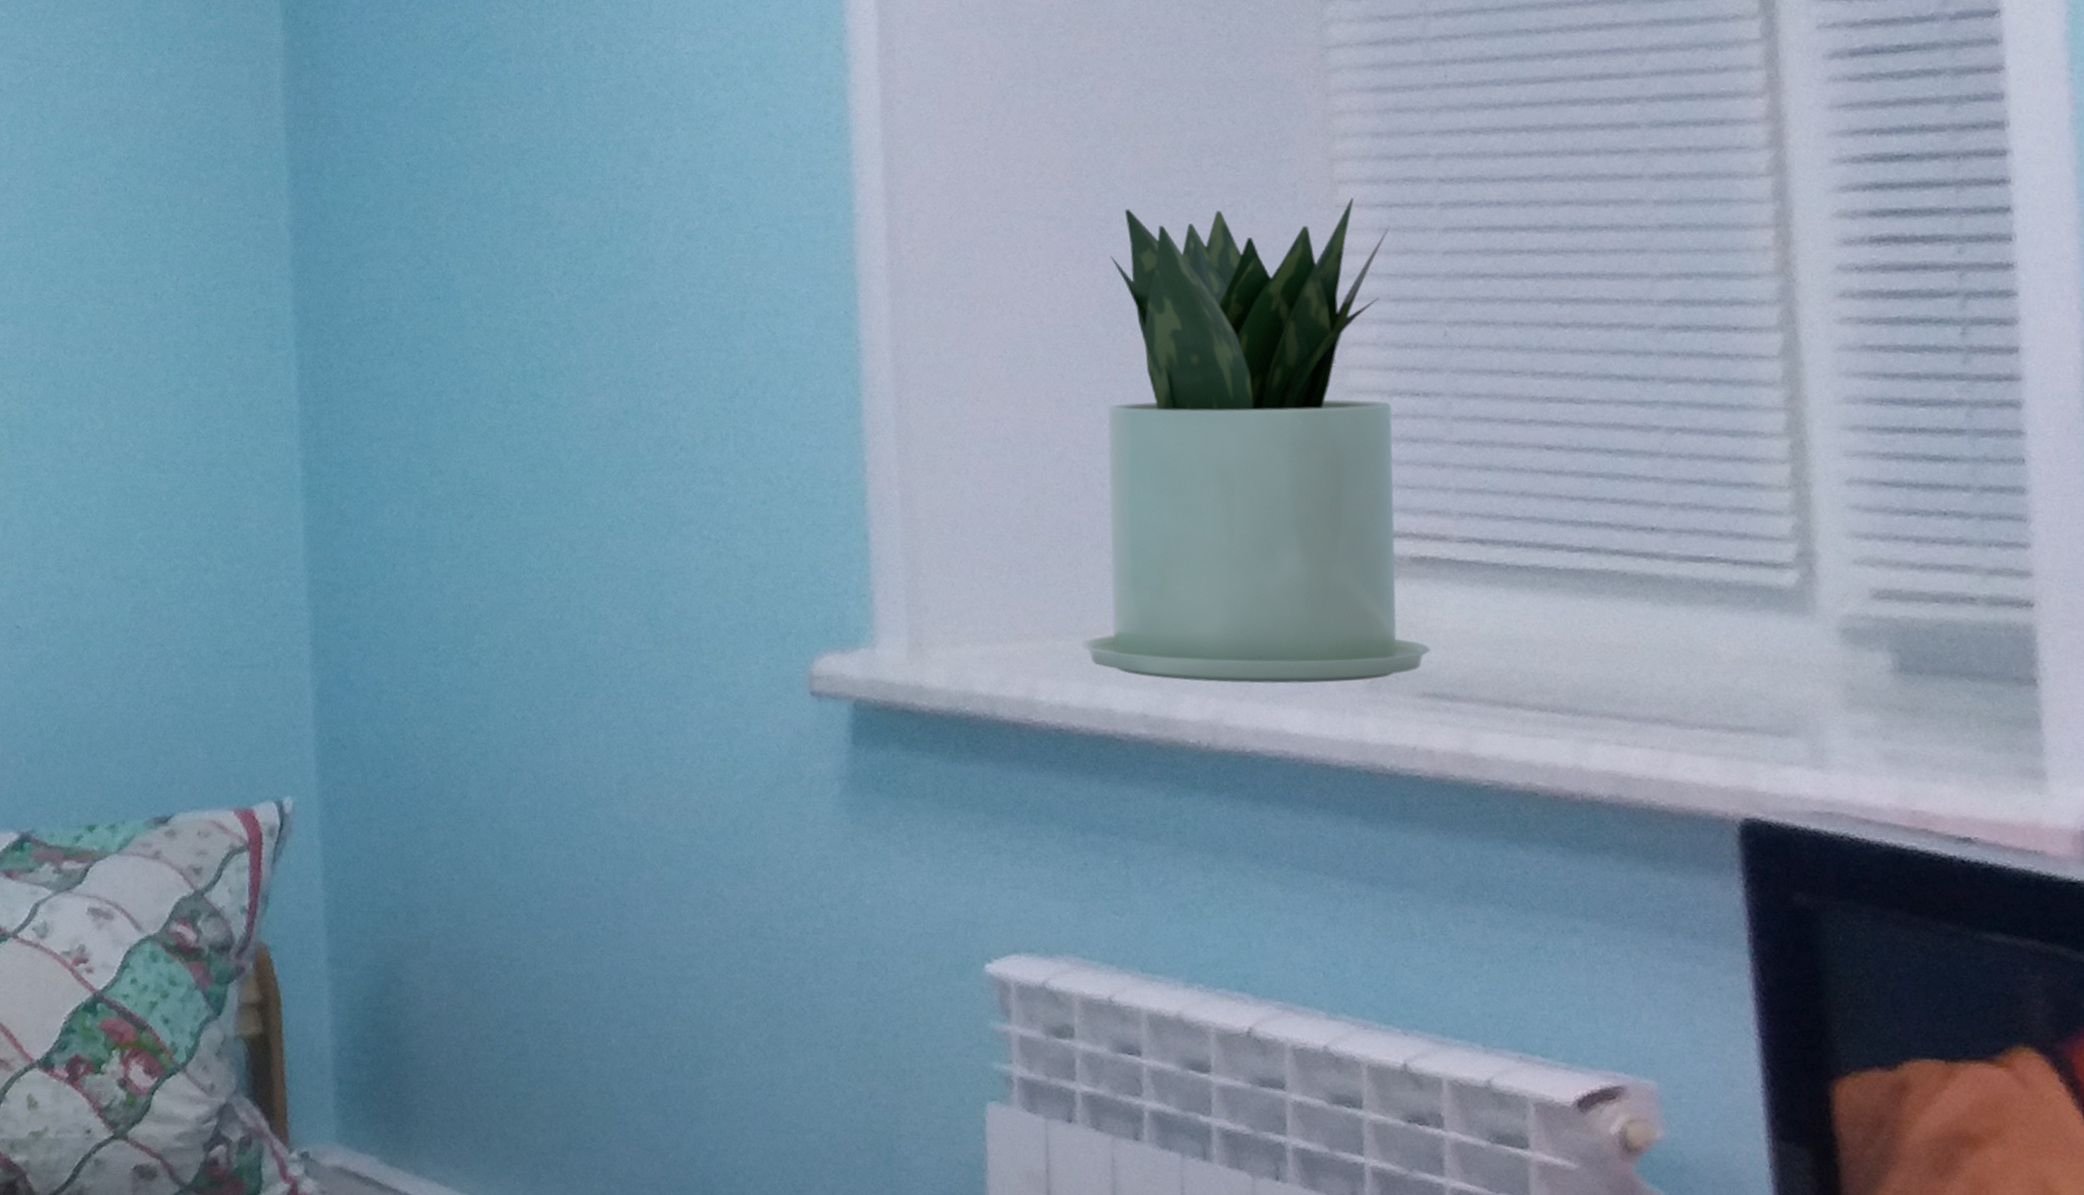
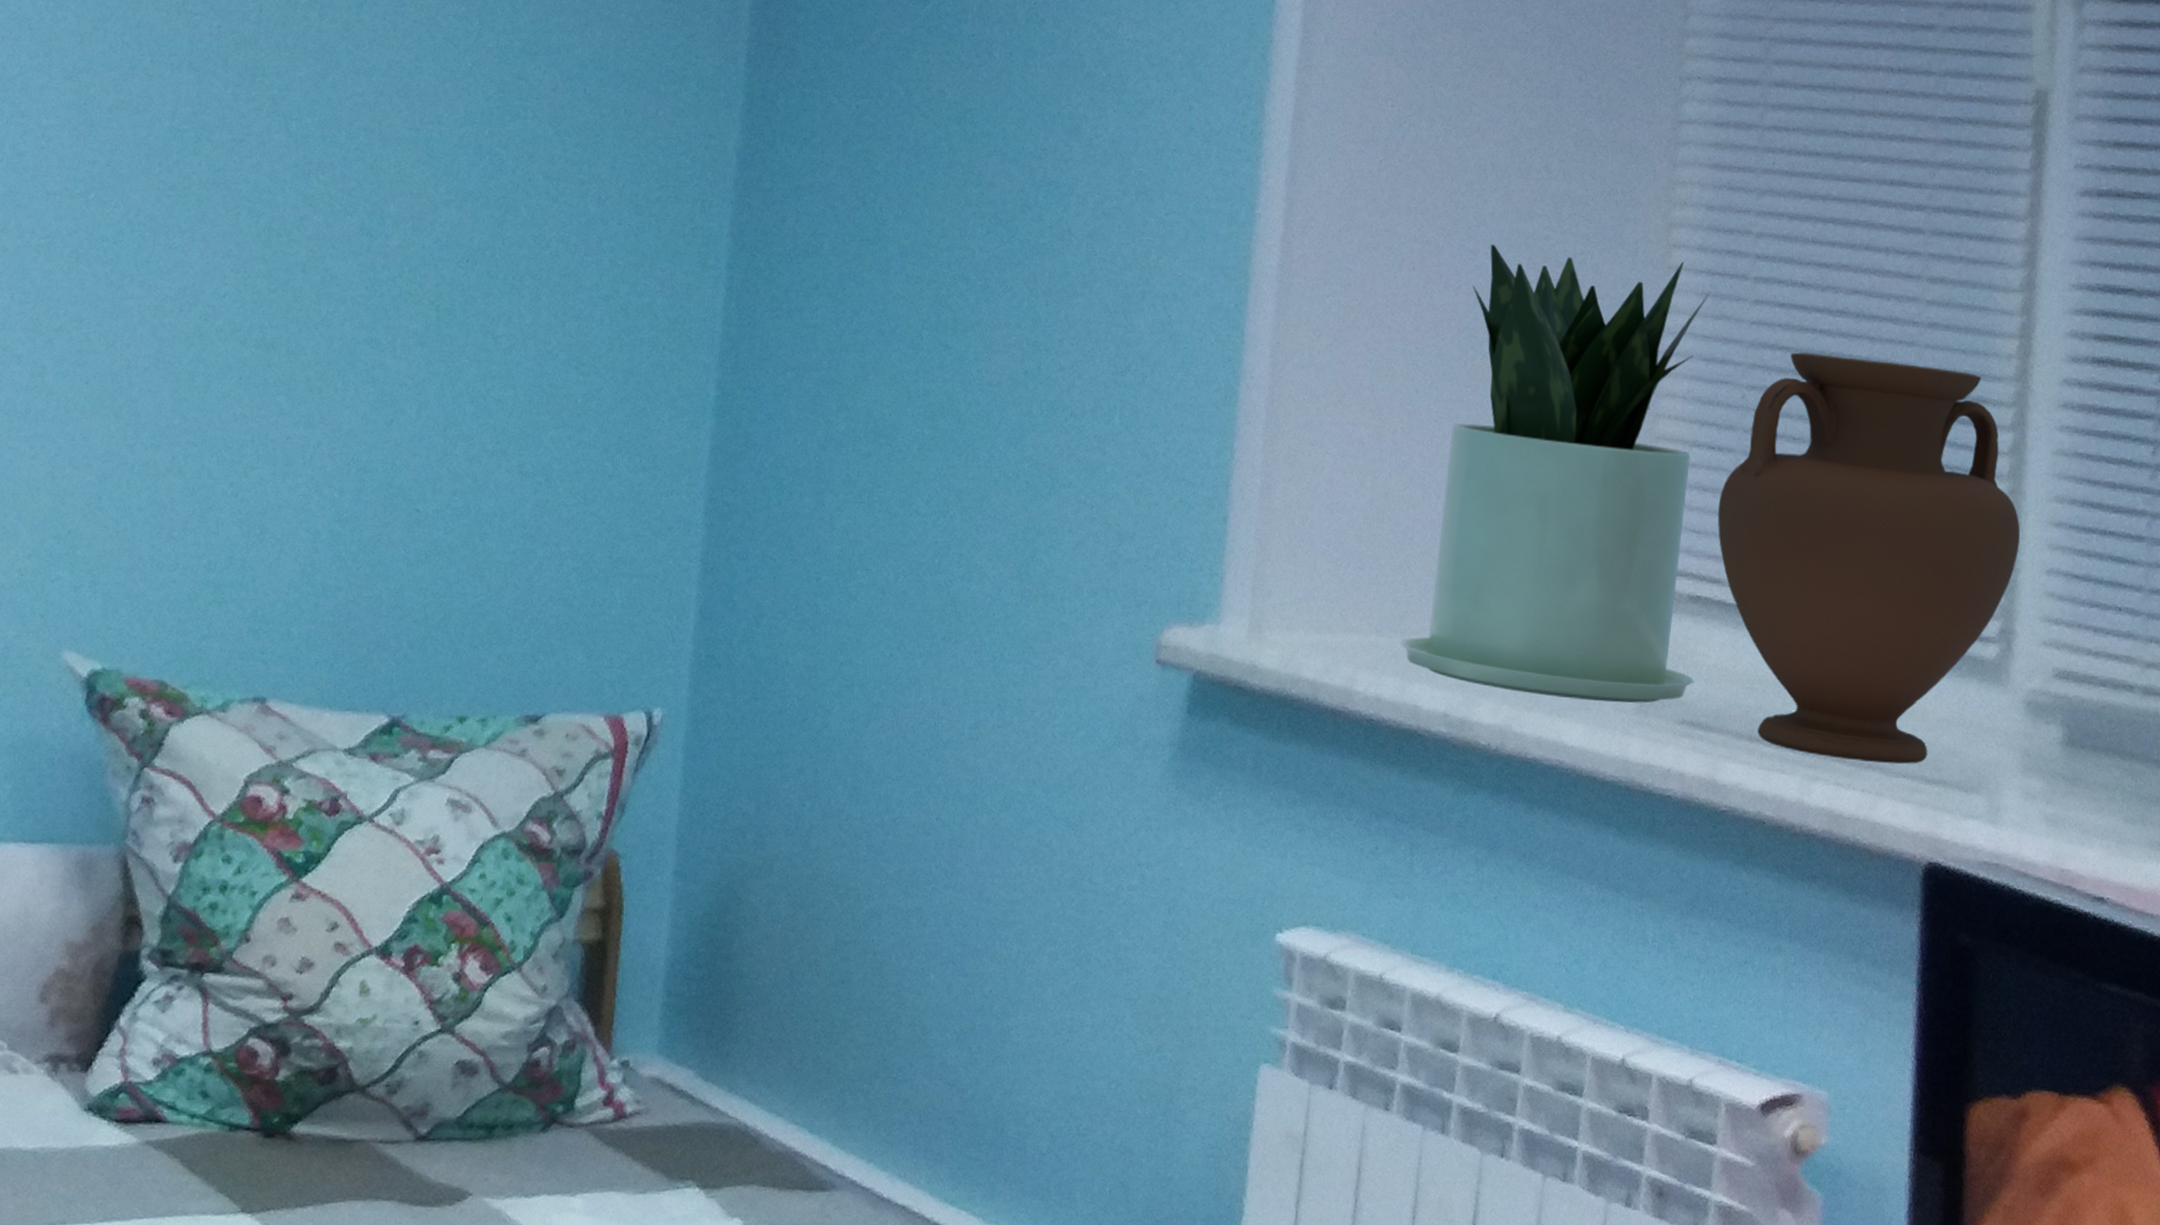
vase: none [1432,273,1808,716] -> present [1718,352,2020,765]

